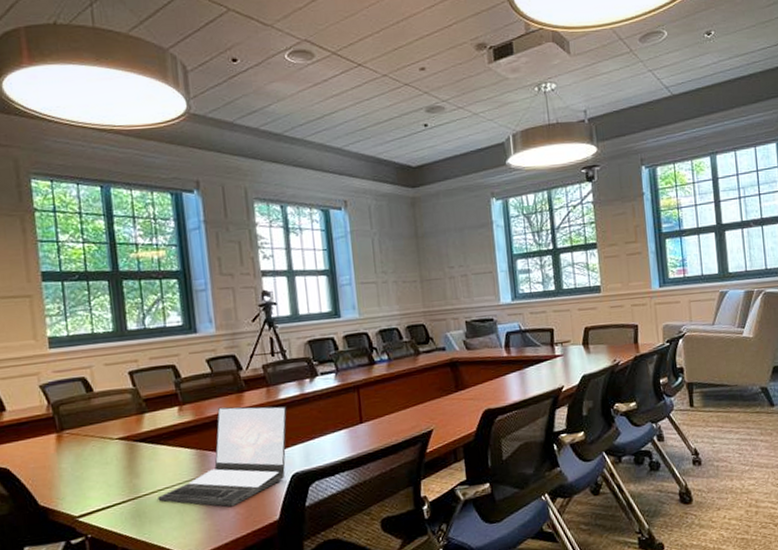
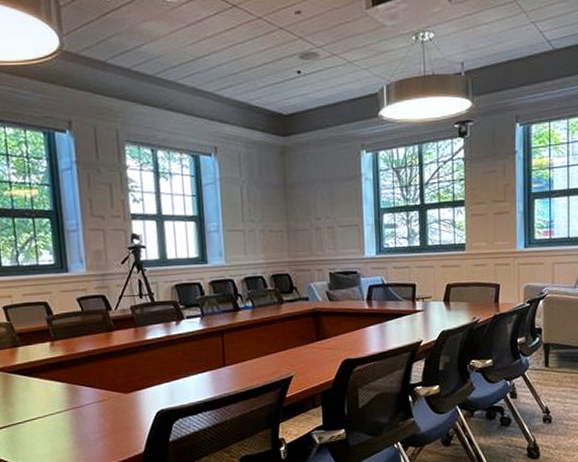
laptop: present [158,406,287,507] -> none [31,344,154,439]

